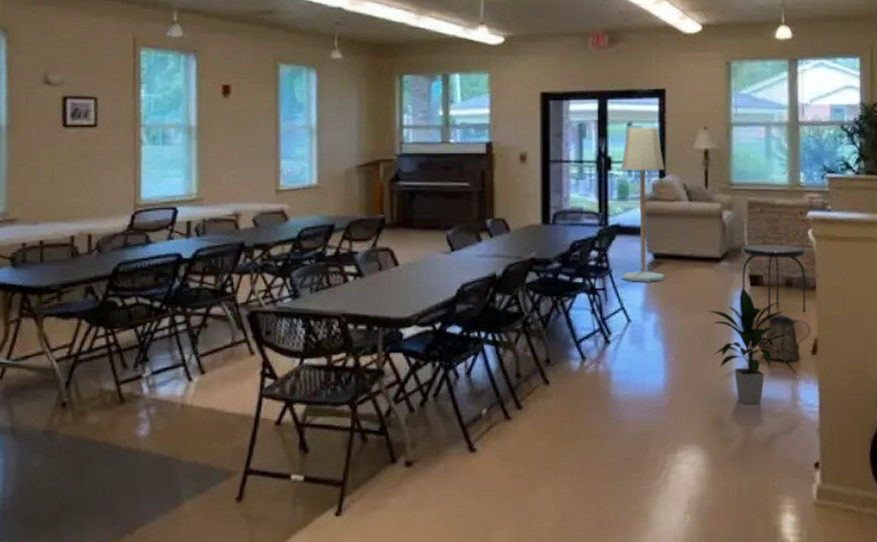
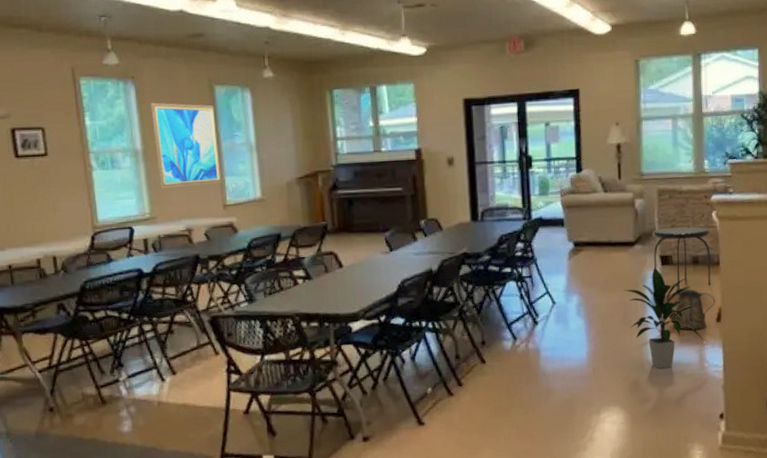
wall art: none [210,78,277,170] -> present [150,102,222,190]
floor lamp: present [620,127,665,282] -> none [540,125,584,269]

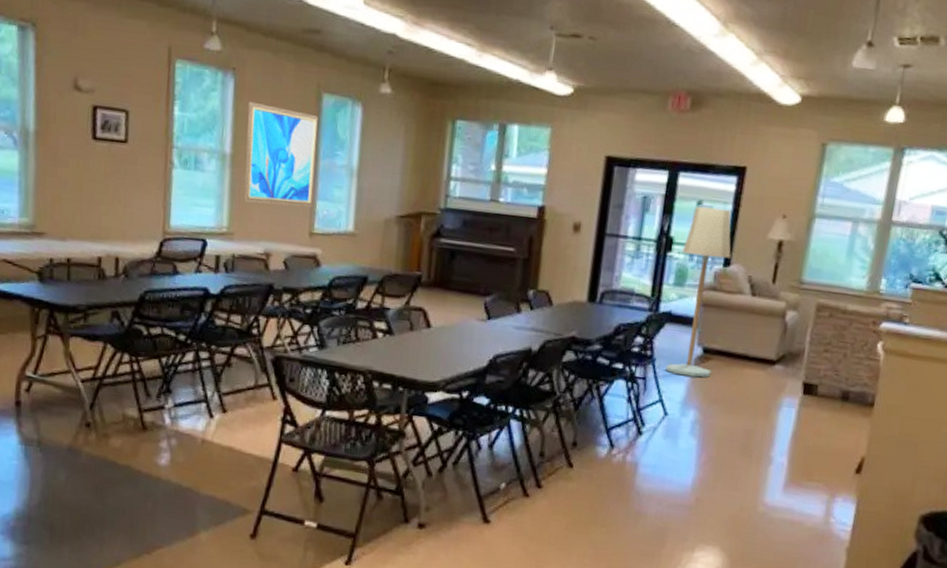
floor lamp: none [540,125,584,269] -> present [665,206,732,378]
indoor plant: present [623,267,704,369] -> none [749,394,836,515]
watering can: present [642,285,715,331] -> none [775,413,860,479]
side table: present [653,226,711,290] -> none [794,350,871,429]

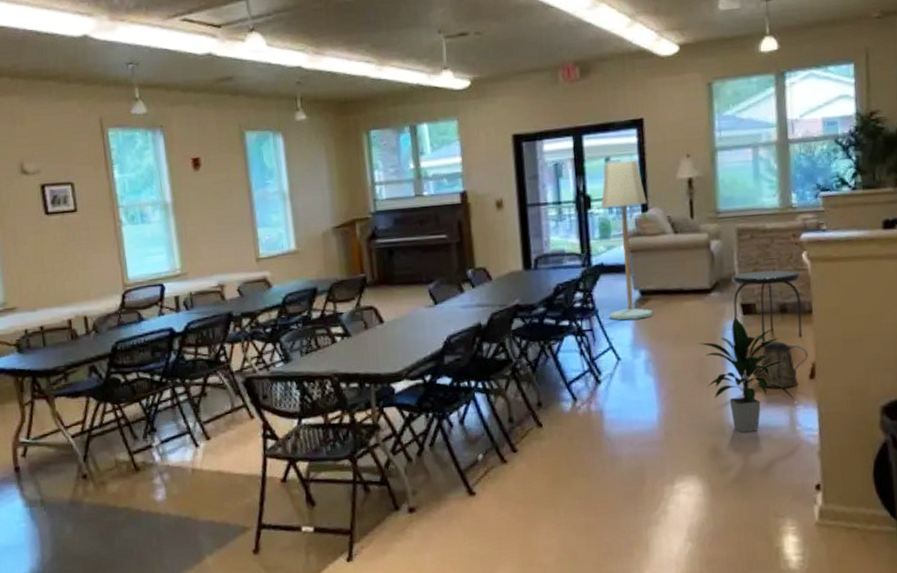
wall art: present [243,101,318,208] -> none [180,152,254,244]
indoor plant: none [749,394,836,515] -> present [699,316,795,433]
watering can: none [775,413,860,479] -> present [721,337,808,389]
side table: none [794,350,871,429] -> present [732,270,803,343]

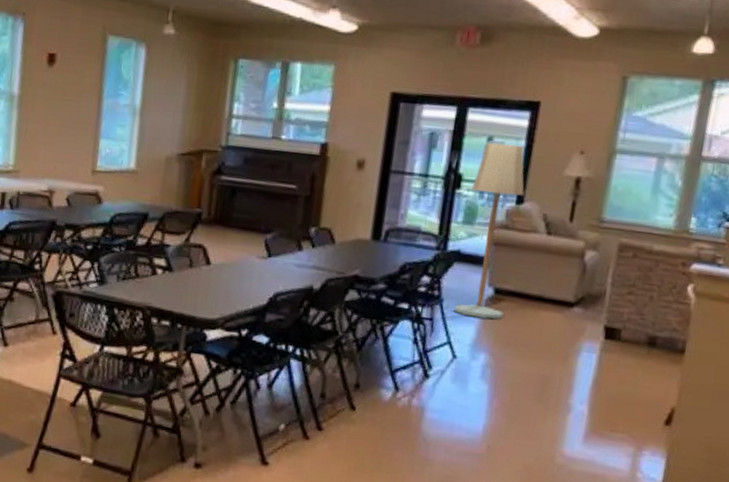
indoor plant: present [699,316,795,433] -> none [546,338,643,468]
watering can: present [721,337,808,389] -> none [573,358,669,430]
side table: present [732,270,803,343] -> none [594,292,680,377]

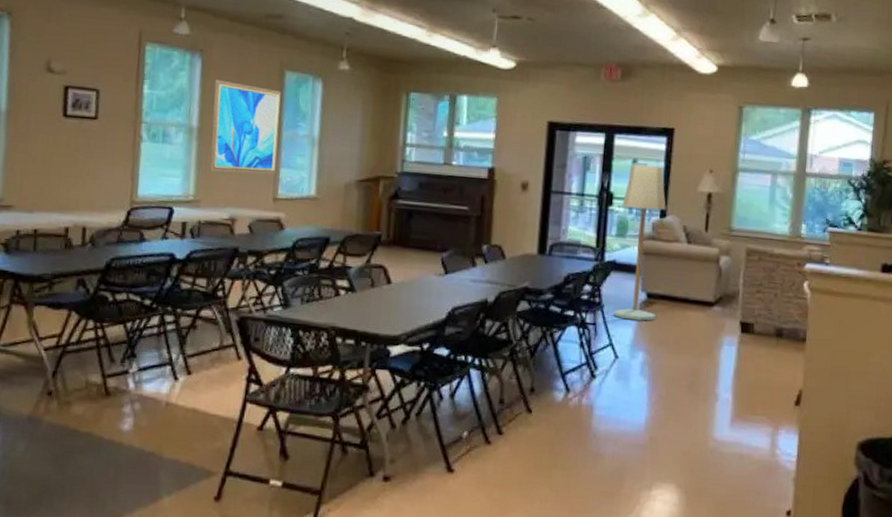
wall art: none [29,44,103,146] -> present [209,79,281,175]

